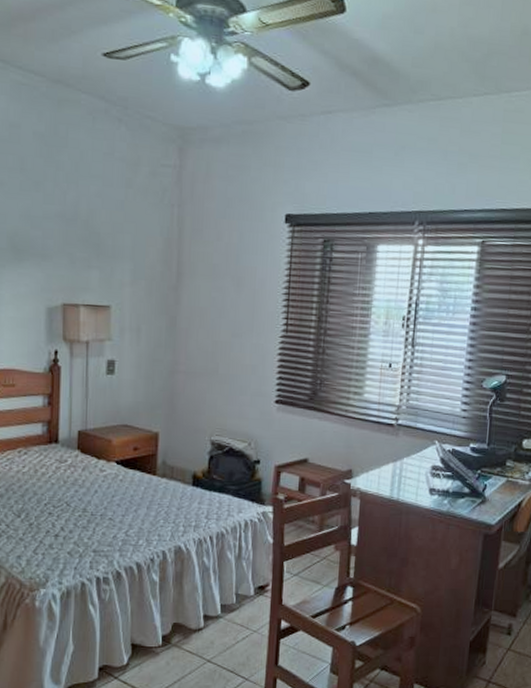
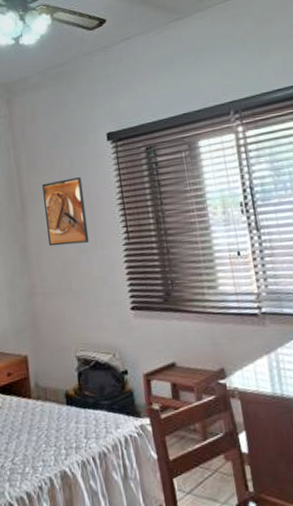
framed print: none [200,254,249,327] -> present [42,177,90,246]

